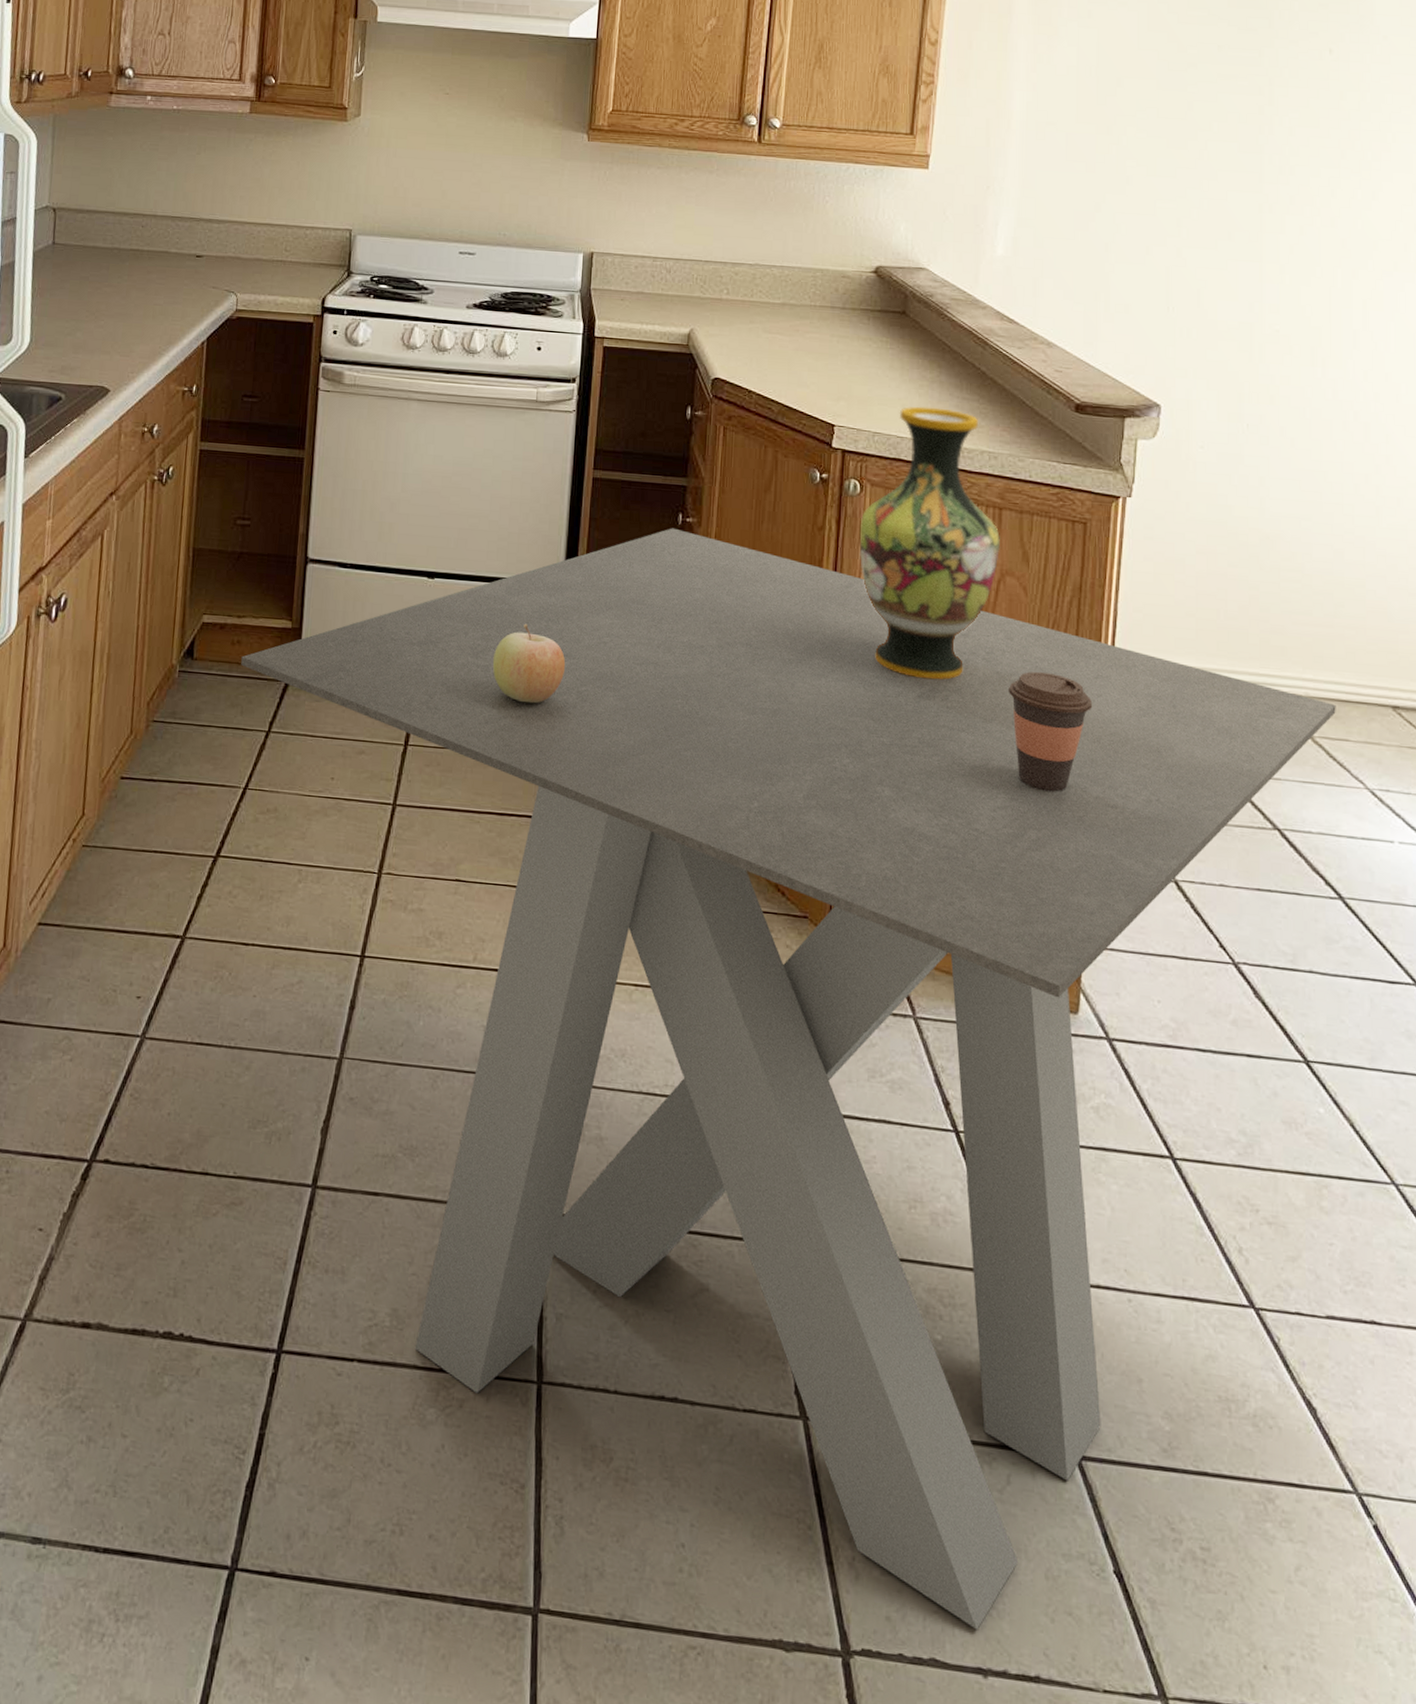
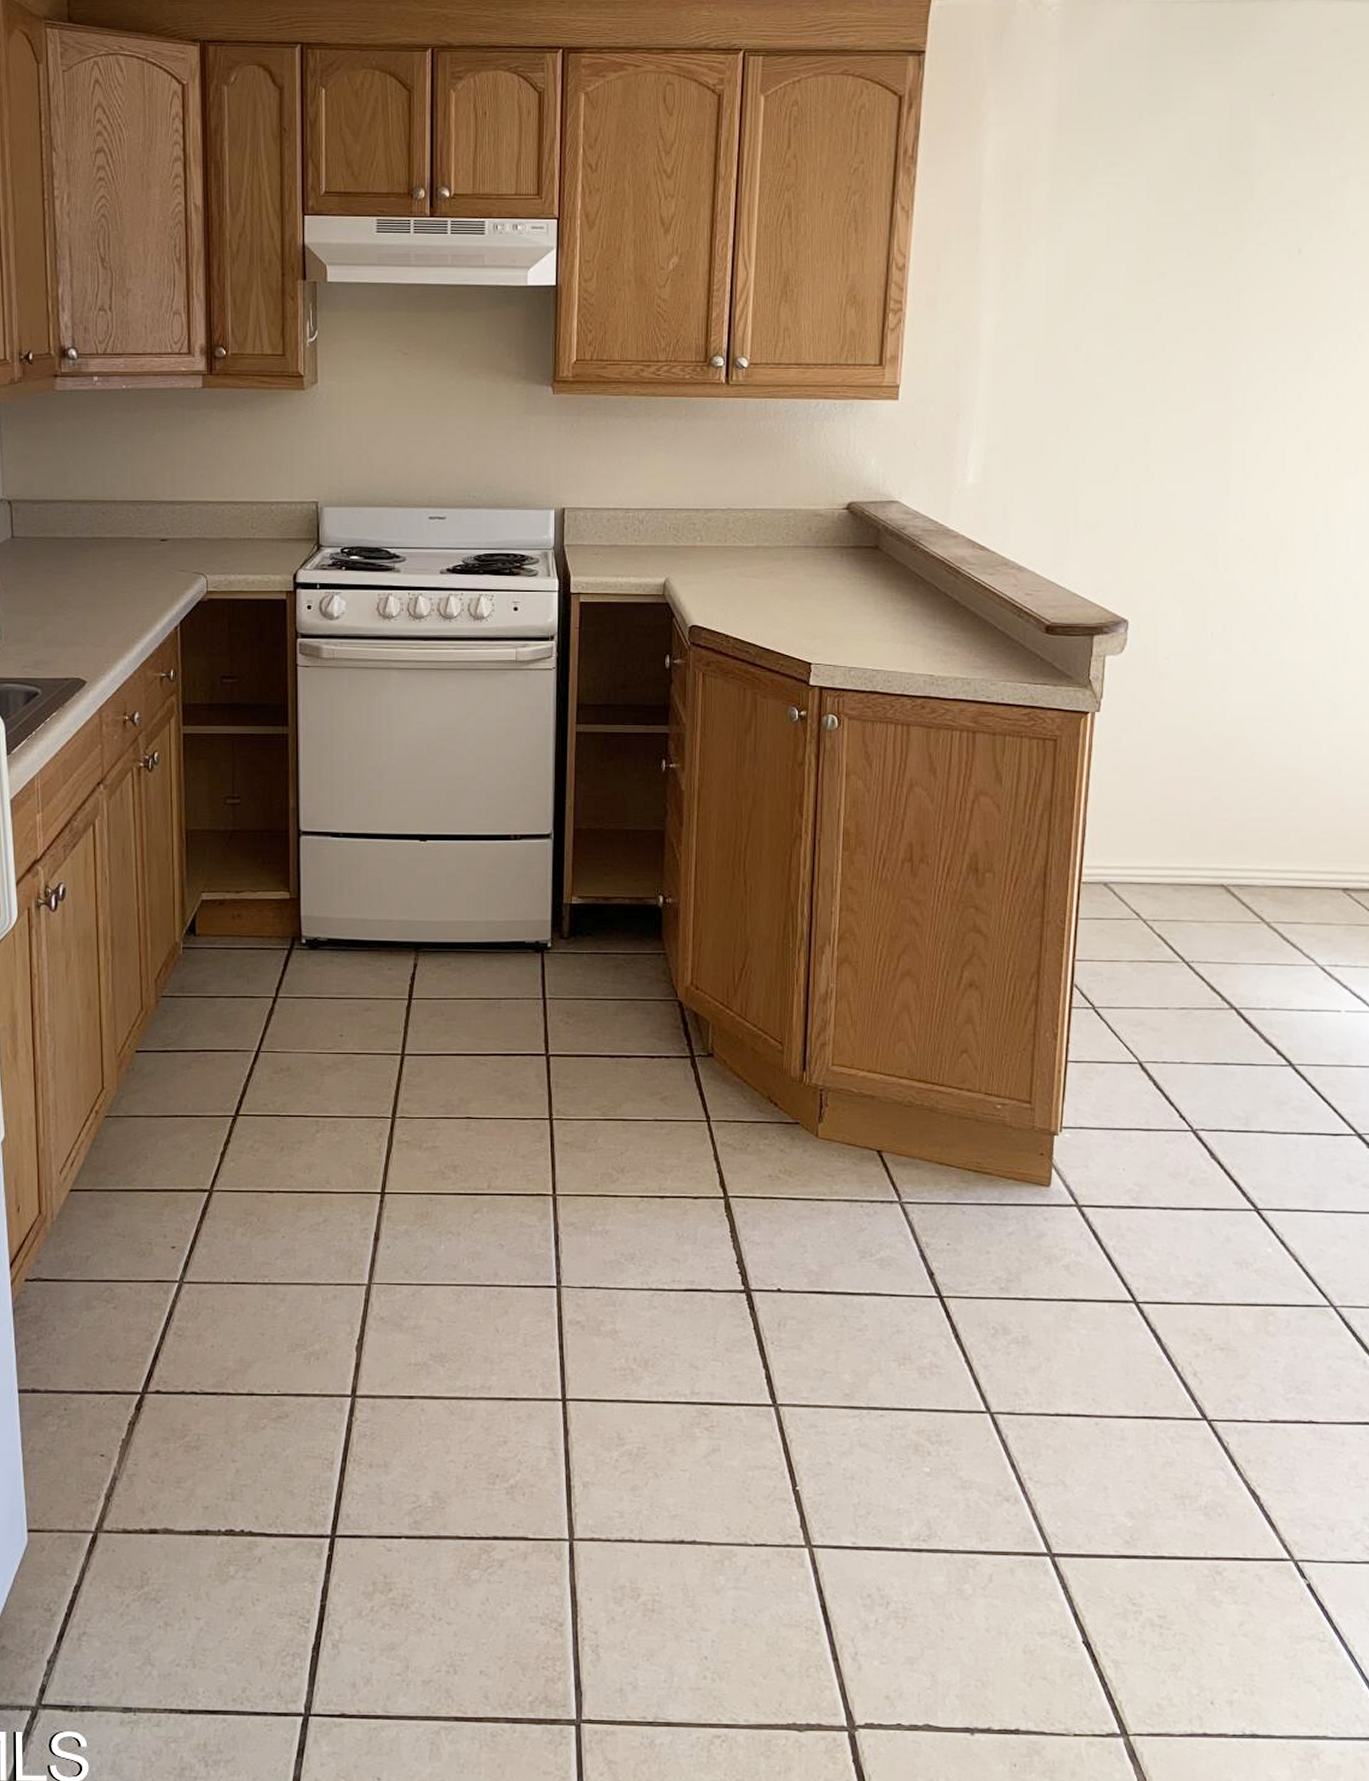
dining table: present [241,528,1336,1630] -> none [243,775,1291,1699]
fruit: present [492,623,566,704] -> none [488,876,560,951]
vase: present [859,406,1001,680] -> none [838,639,975,898]
coffee cup: present [1007,672,1093,792] -> none [982,884,1063,992]

